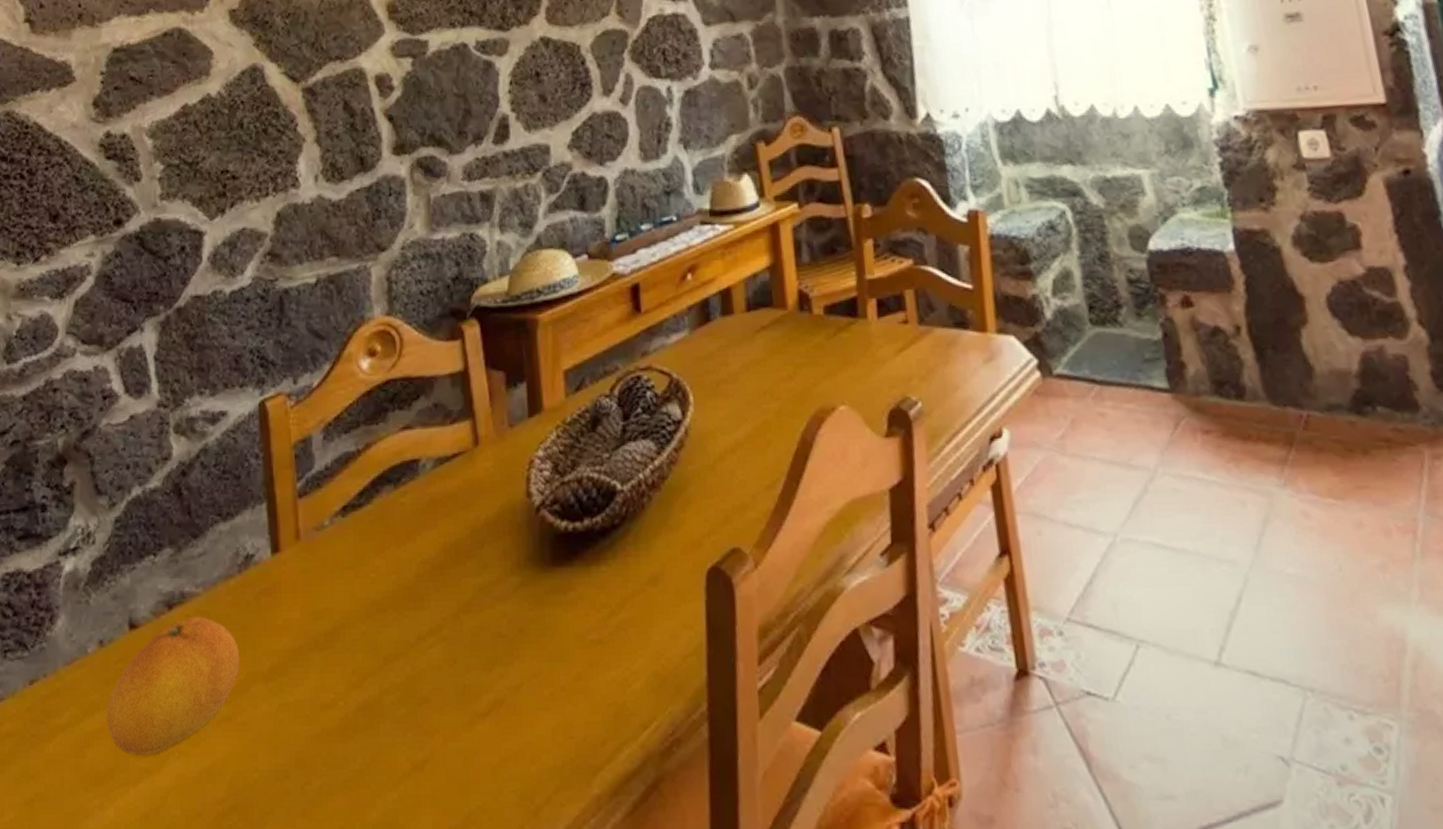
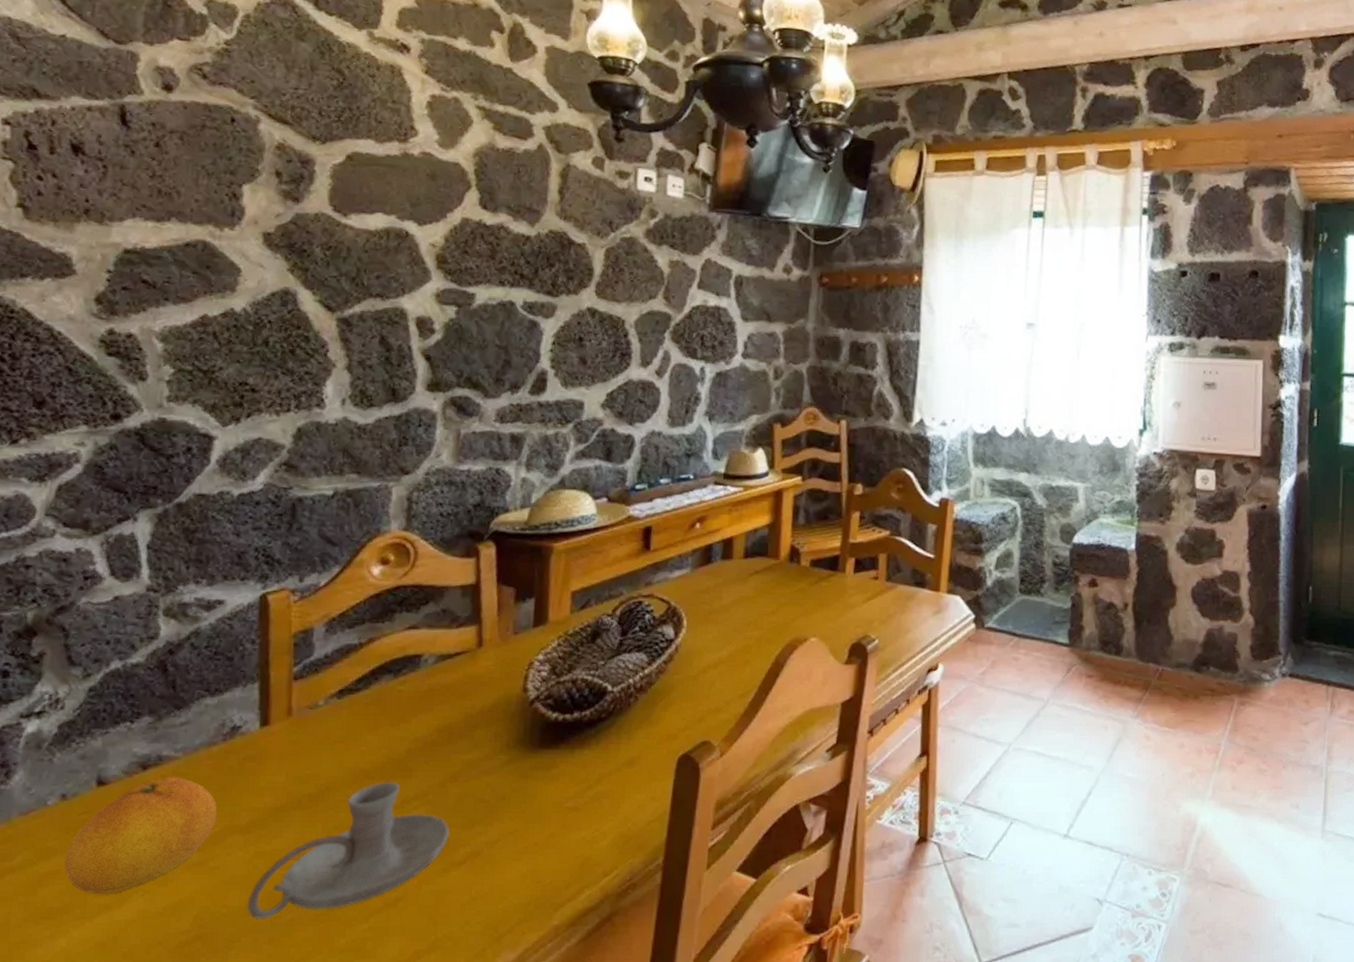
candle holder: none [277,613,469,786] -> present [247,781,449,919]

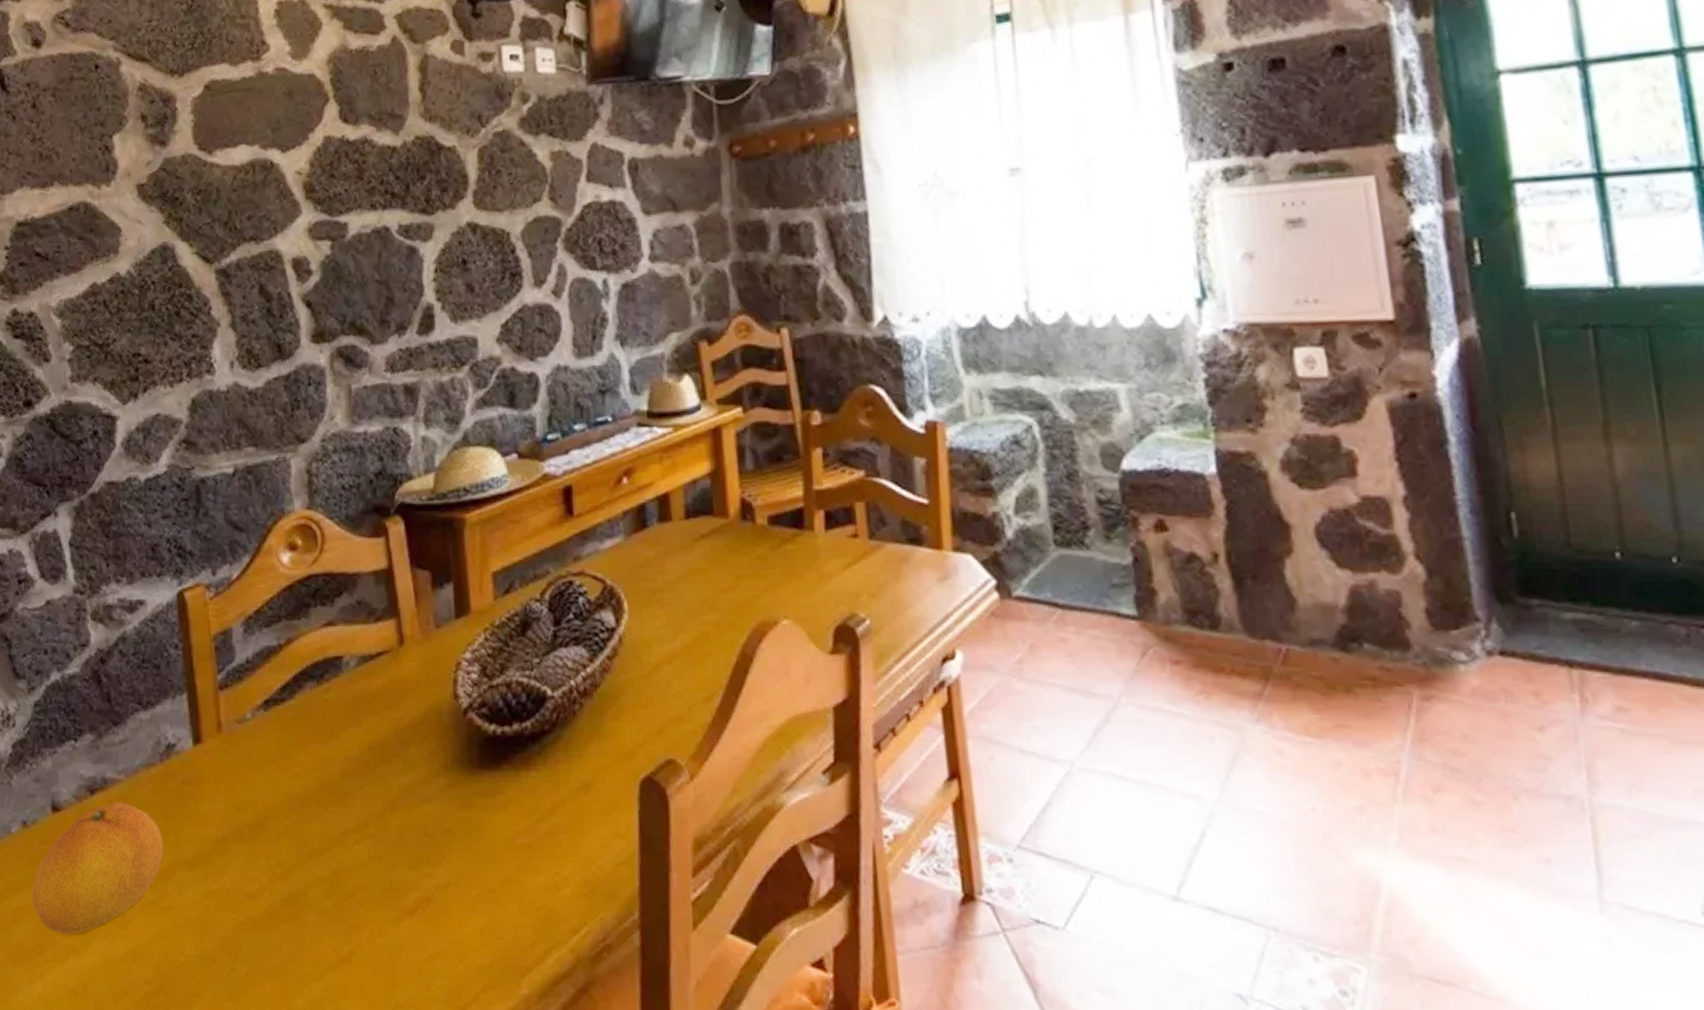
candle holder: present [247,781,449,919] -> none [203,809,396,971]

